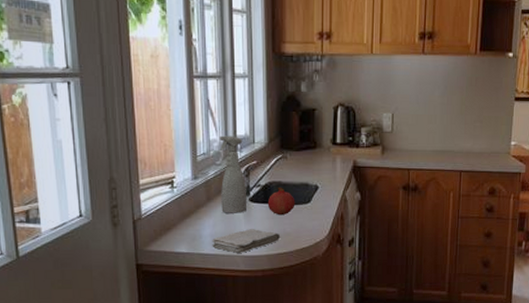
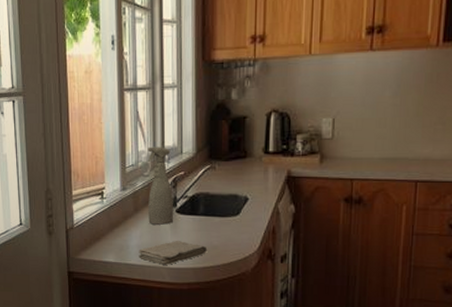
fruit: present [267,187,295,216] -> none [194,198,224,228]

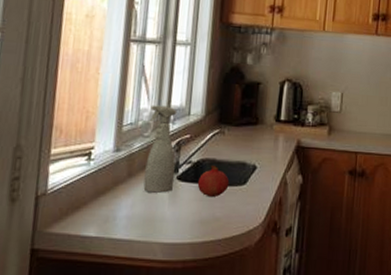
washcloth: present [139,241,208,265] -> none [127,211,209,240]
fruit: none [194,198,224,228] -> present [197,165,230,198]

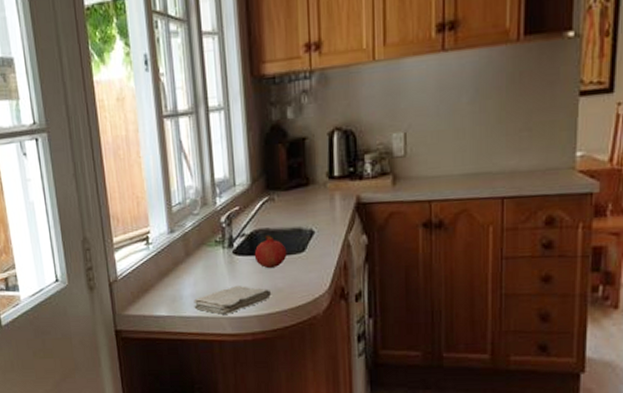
washcloth: none [127,211,209,240] -> present [194,286,272,315]
spray bottle: present [143,105,177,193] -> none [195,179,232,270]

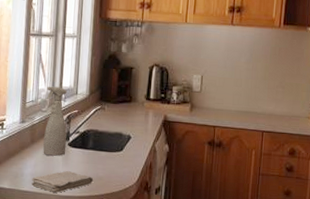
spray bottle: none [195,179,232,270] -> present [43,86,68,156]
fruit: present [254,235,287,269] -> none [84,134,109,161]

